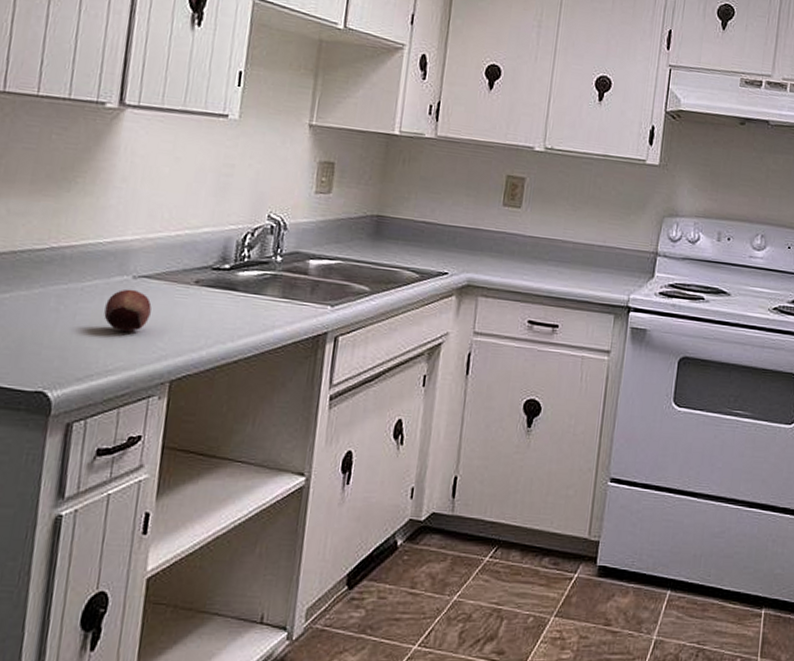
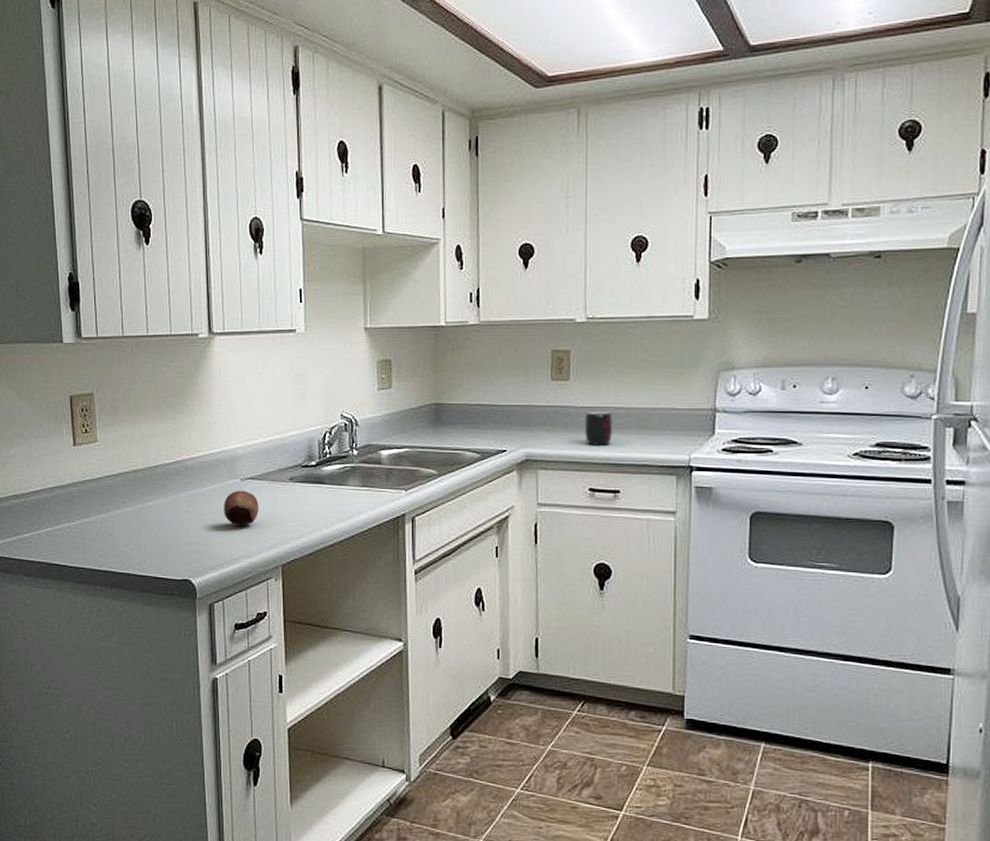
mug: none [530,242,560,278] -> present [584,412,612,445]

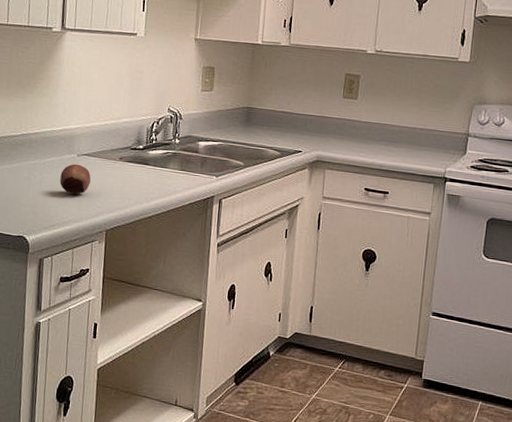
mug: present [584,412,612,445] -> none [365,126,389,155]

